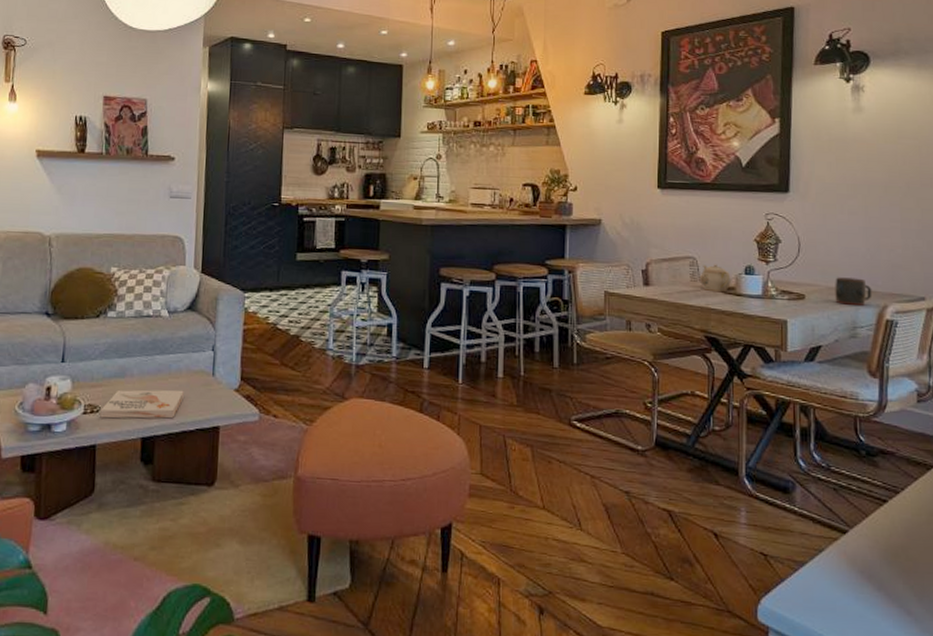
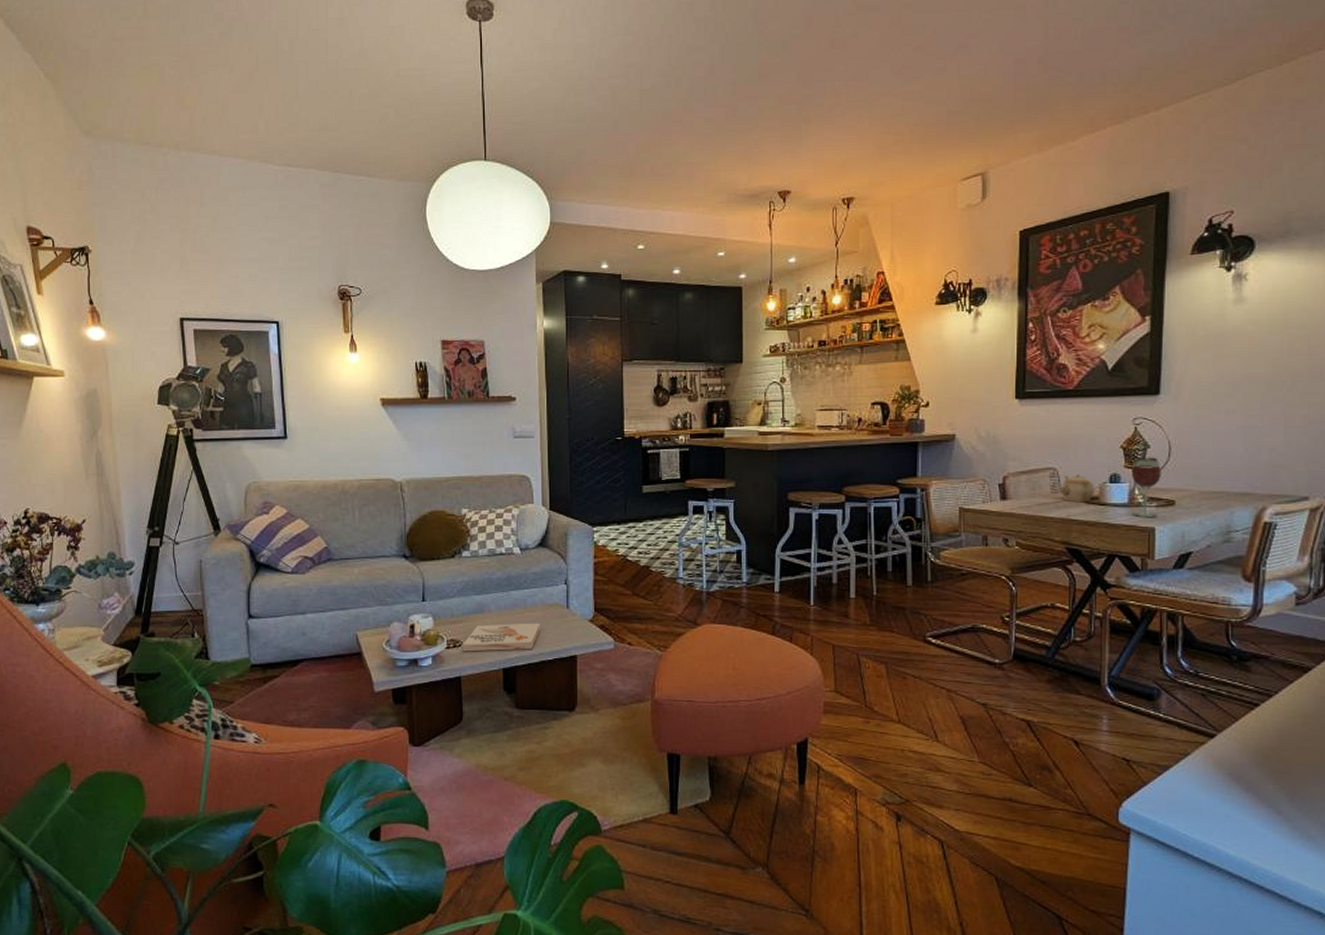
wineglass: none [764,251,792,311] -> present [1131,457,1161,518]
mug: present [835,277,872,305] -> none [1208,480,1250,509]

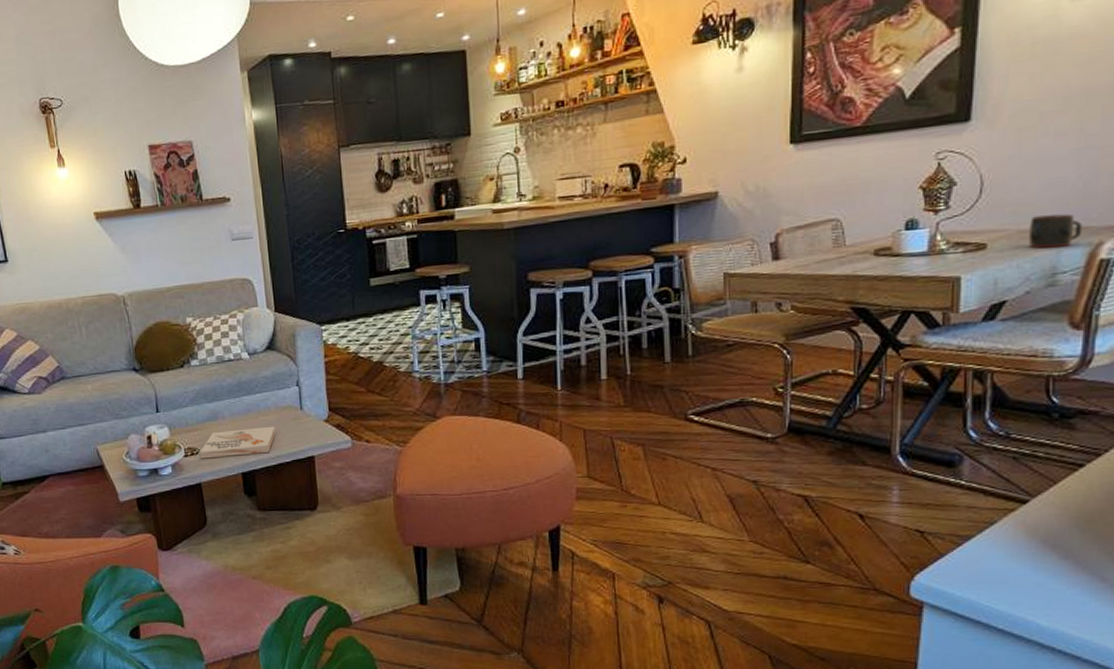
teapot: present [1060,474,1096,503] -> none [844,223,888,257]
wineglass: present [1131,457,1161,518] -> none [932,195,970,266]
mug: none [1208,480,1250,509] -> present [1029,213,1083,249]

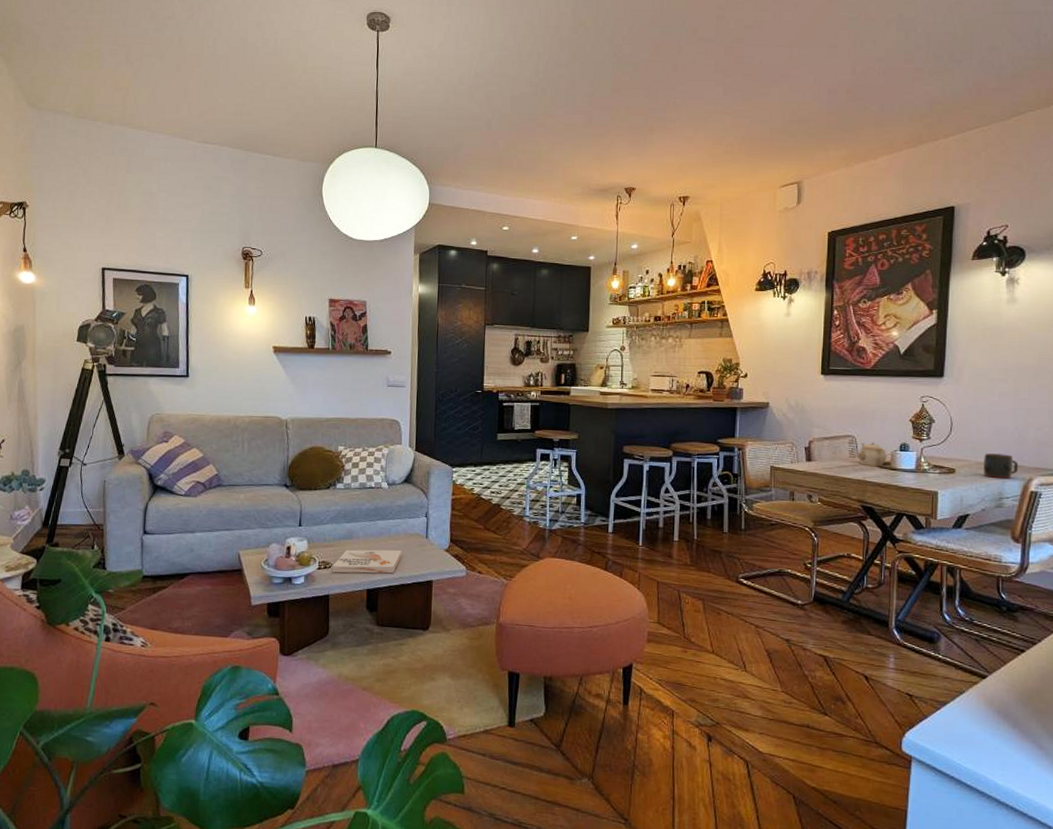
teapot: none [844,223,888,257] -> present [857,442,888,467]

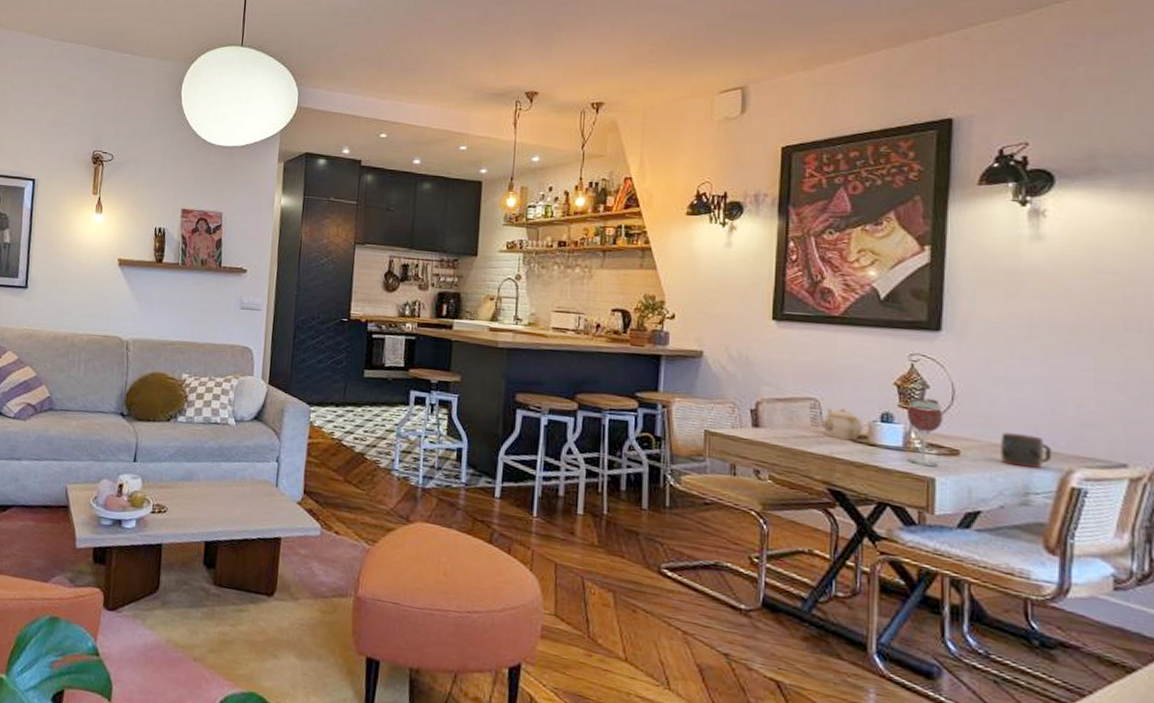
book: present [332,549,403,574] -> none [167,492,248,526]
wineglass: none [918,430,944,483] -> present [906,397,943,467]

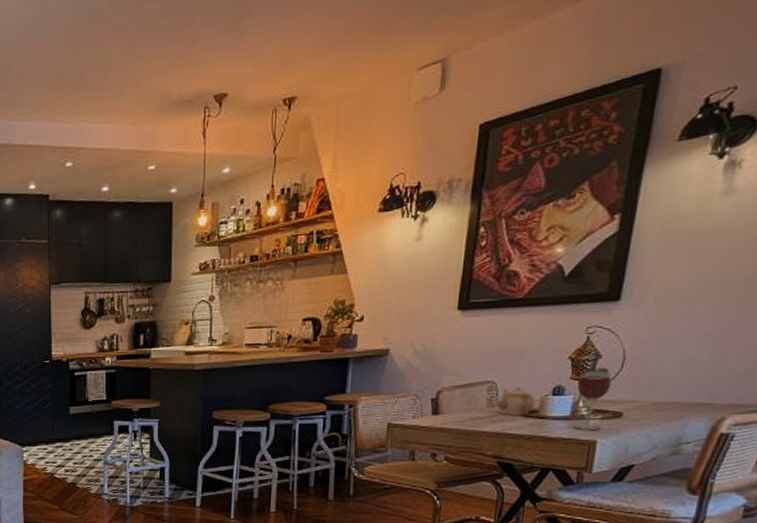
mug: present [1001,432,1052,468] -> none [659,390,709,420]

